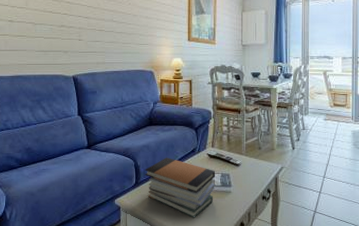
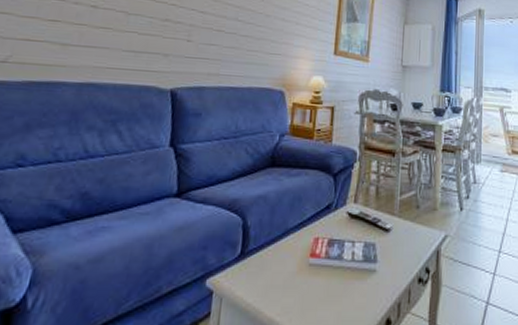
book stack: present [145,157,216,218] -> none [256,214,357,311]

